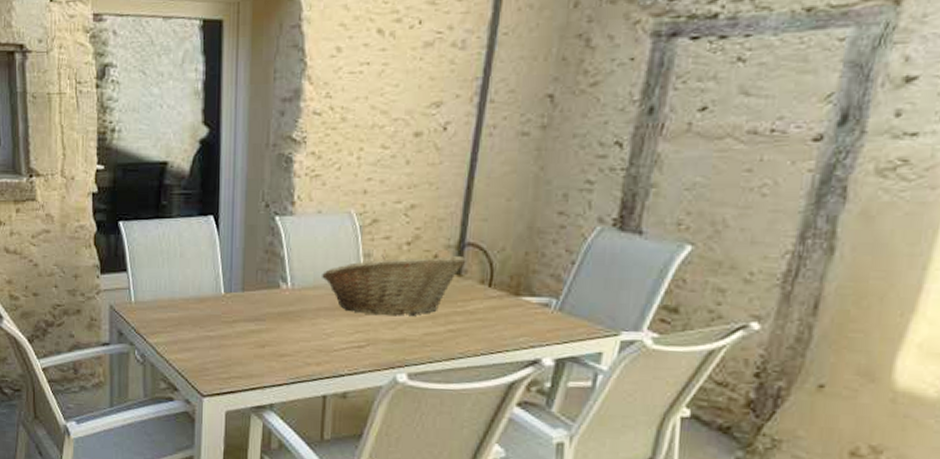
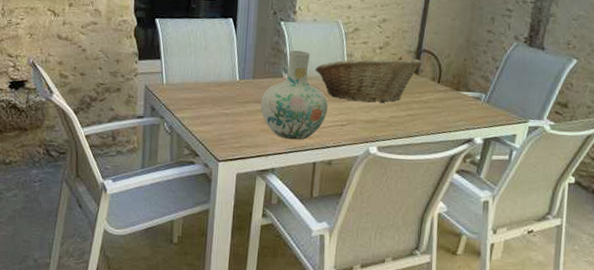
vase: none [253,252,341,367] -> present [261,50,329,140]

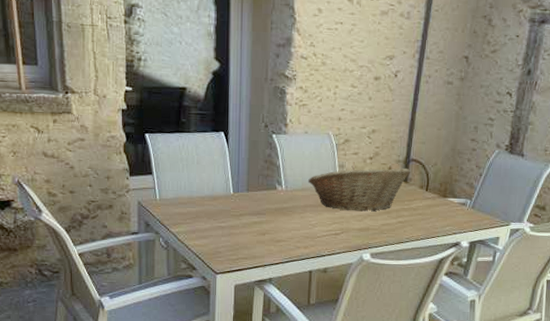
vase: present [261,50,329,140] -> none [256,162,322,250]

